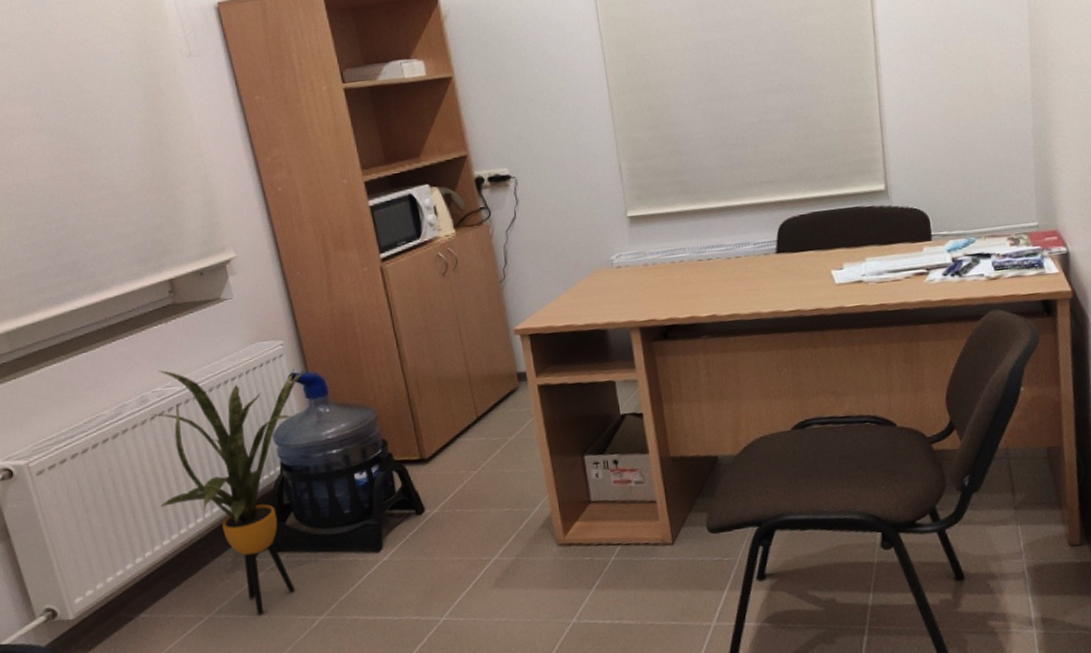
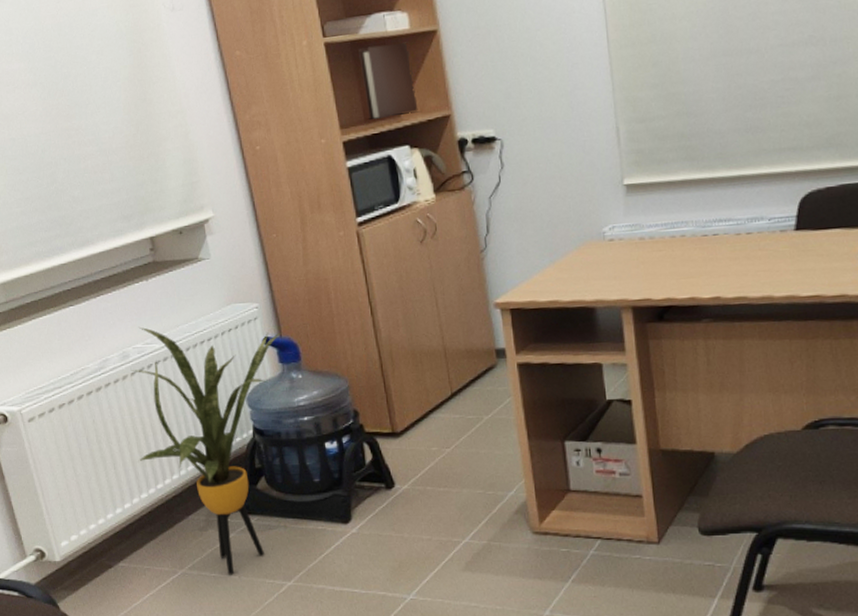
binder: none [377,87,437,161] -> present [358,42,418,121]

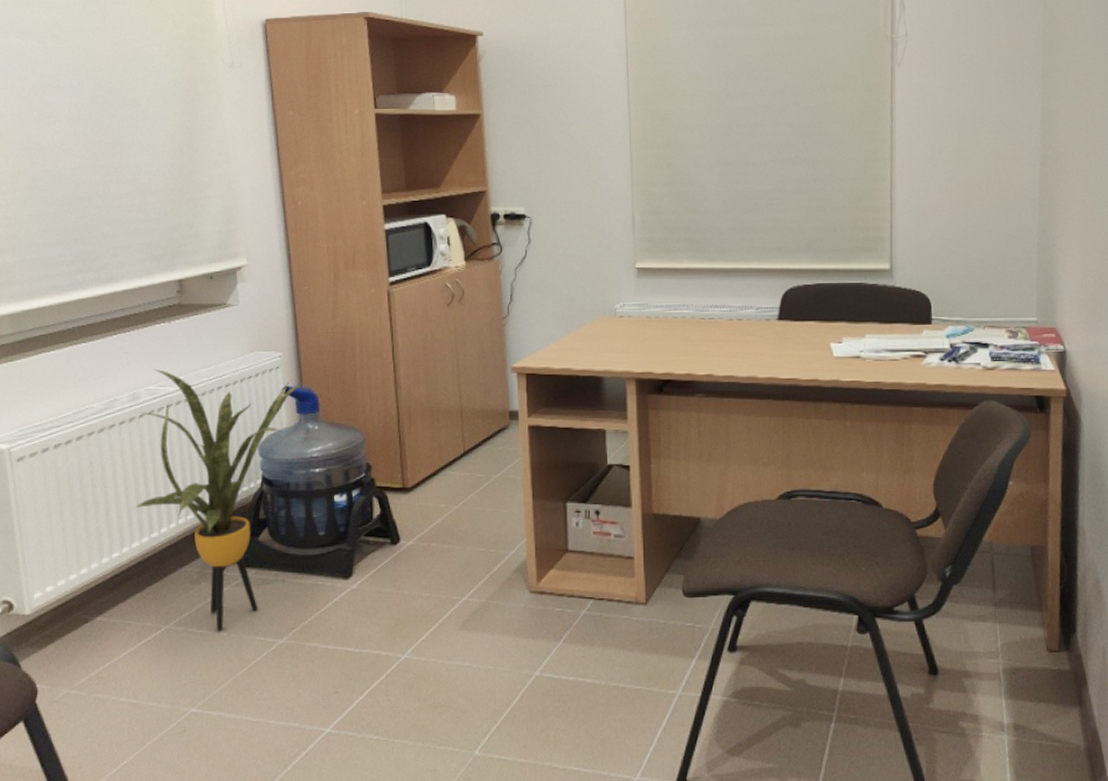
binder: present [358,42,418,121] -> none [406,121,457,189]

